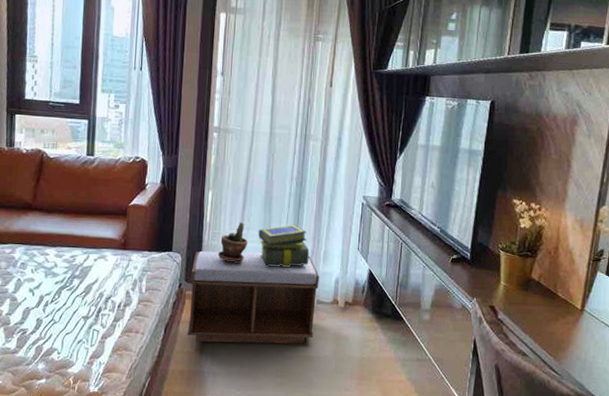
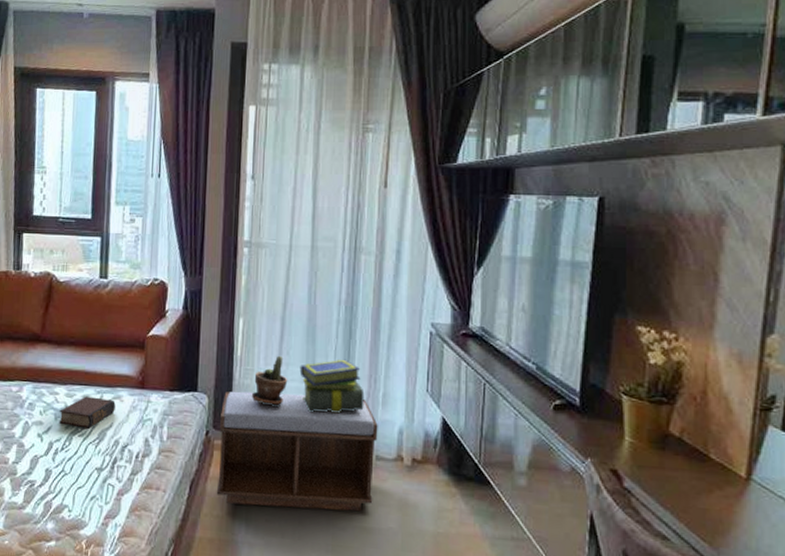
book: none [49,256,100,284] -> present [59,396,116,429]

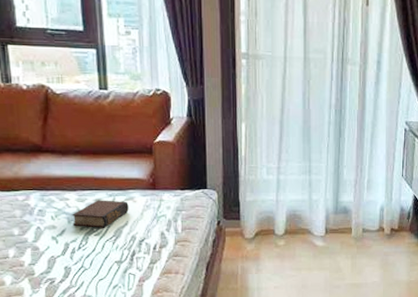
bench: present [216,391,378,512] -> none [230,185,364,278]
potted plant: present [251,355,288,407] -> none [256,153,288,196]
stack of books: present [299,359,365,413] -> none [298,154,353,199]

